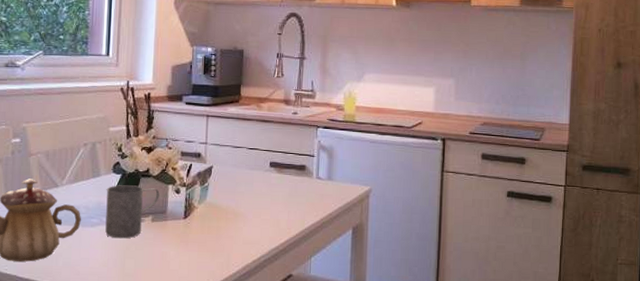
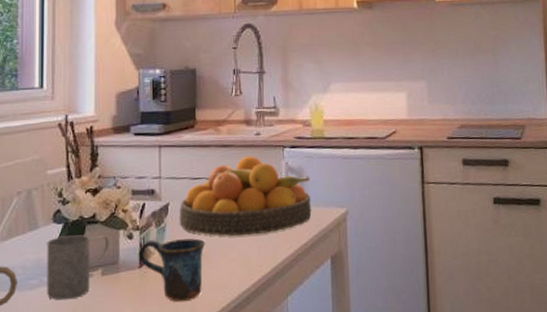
mug: none [183,196,243,252] -> present [138,238,206,302]
fruit bowl: none [220,132,340,202] -> present [179,156,312,236]

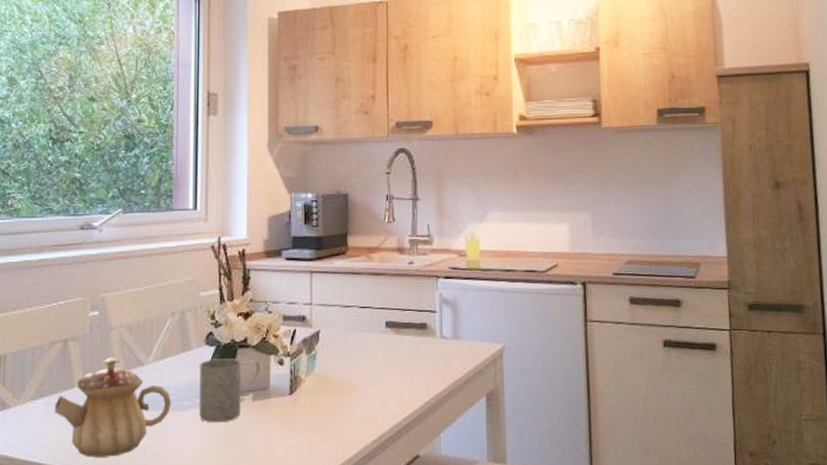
mug: present [138,238,206,302] -> none [289,367,357,432]
fruit bowl: present [179,156,312,236] -> none [330,285,466,368]

